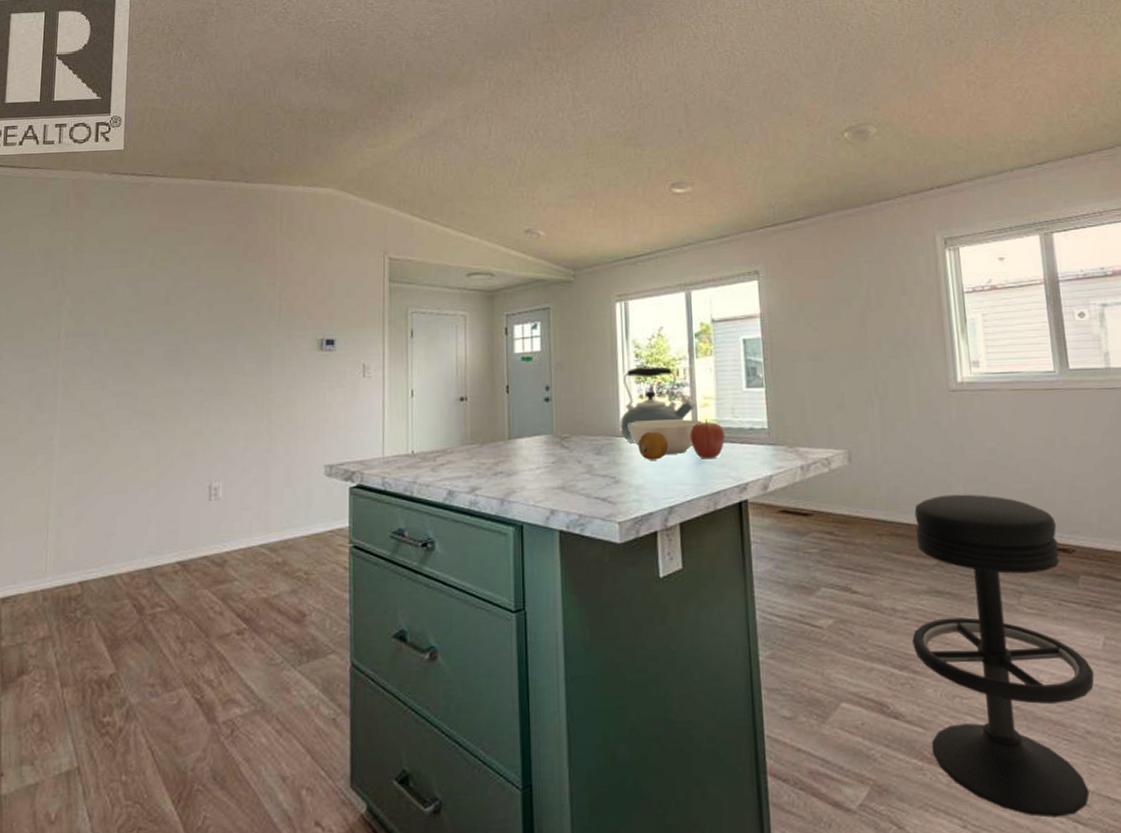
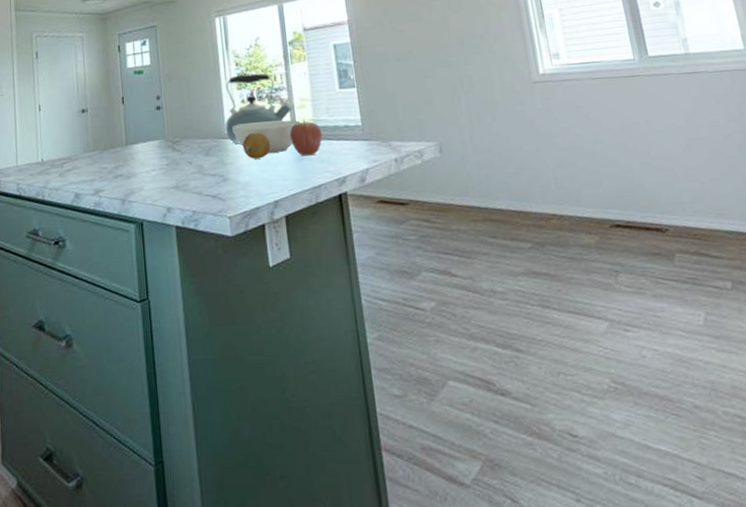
bar stool: present [912,494,1095,818] -> none [506,179,702,491]

